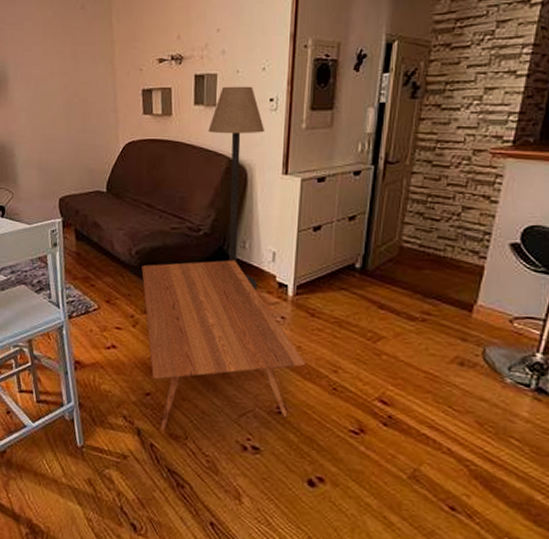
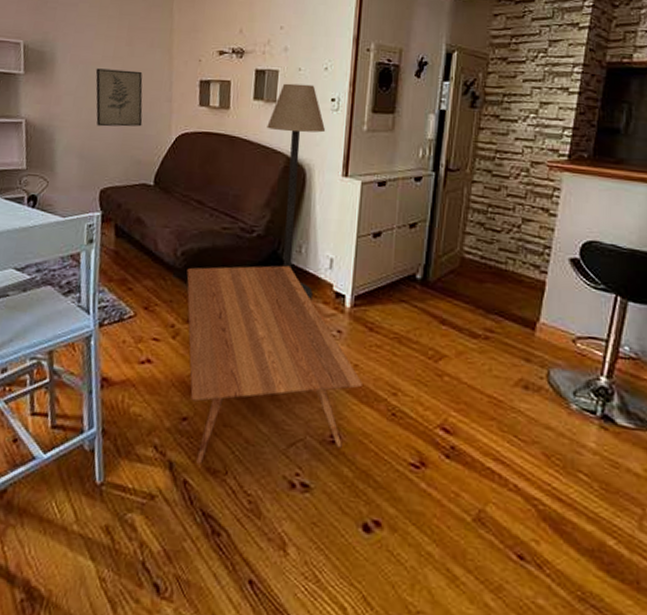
wall art: none [45,84,92,140] -> present [95,68,143,127]

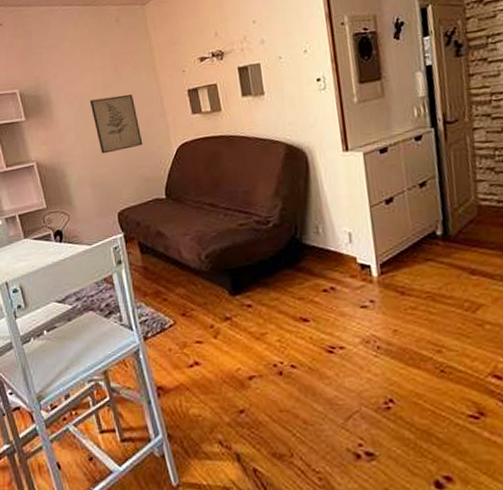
coffee table: present [186,265,362,464] -> none [214,247,405,452]
floor lamp: present [266,83,326,299] -> none [260,70,339,276]

